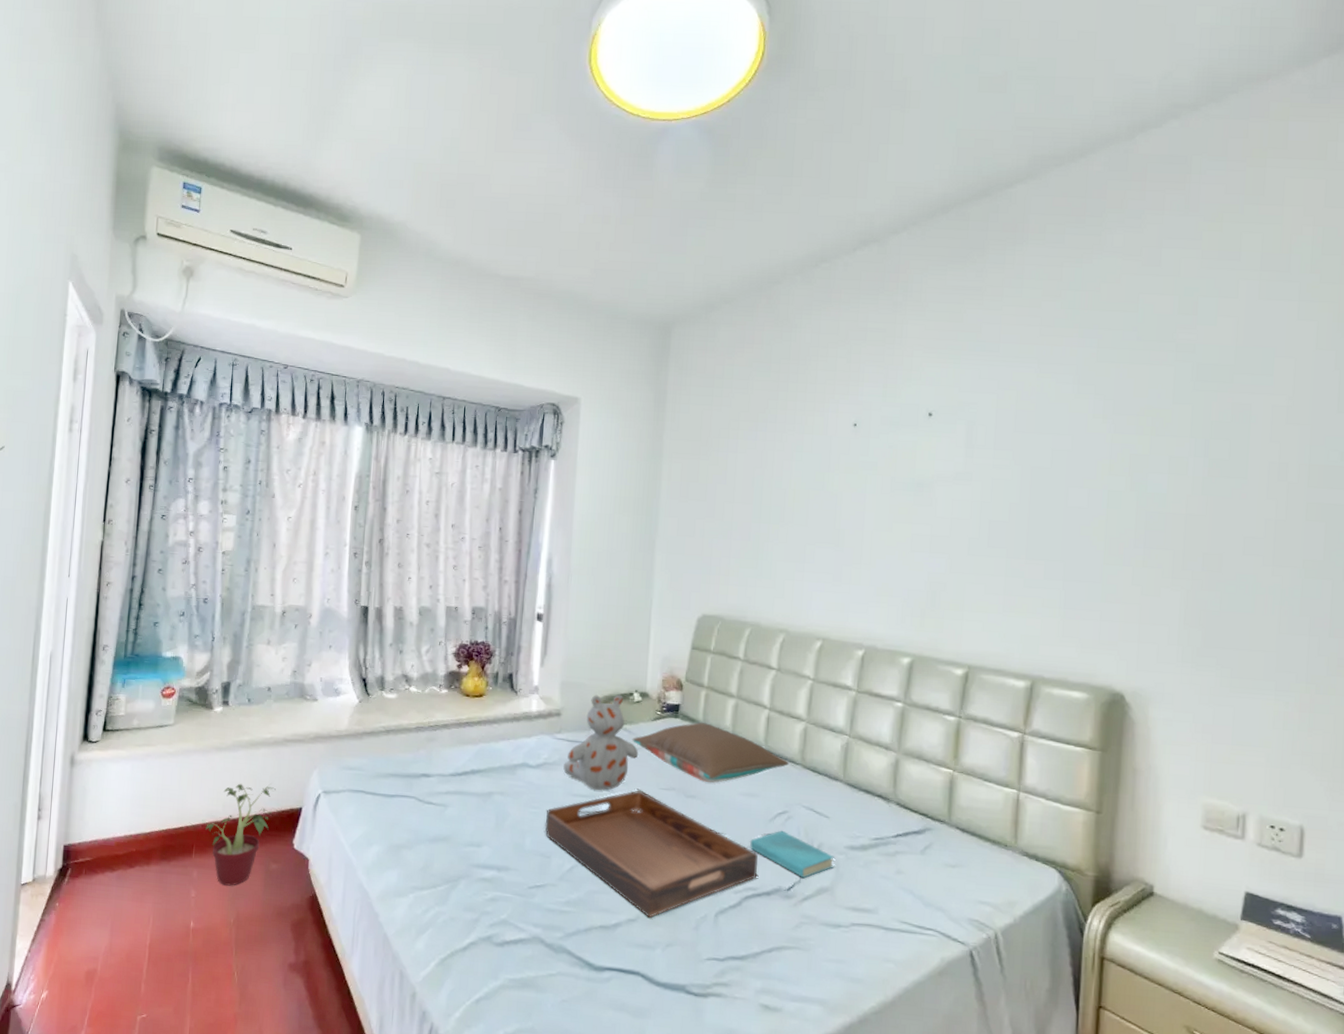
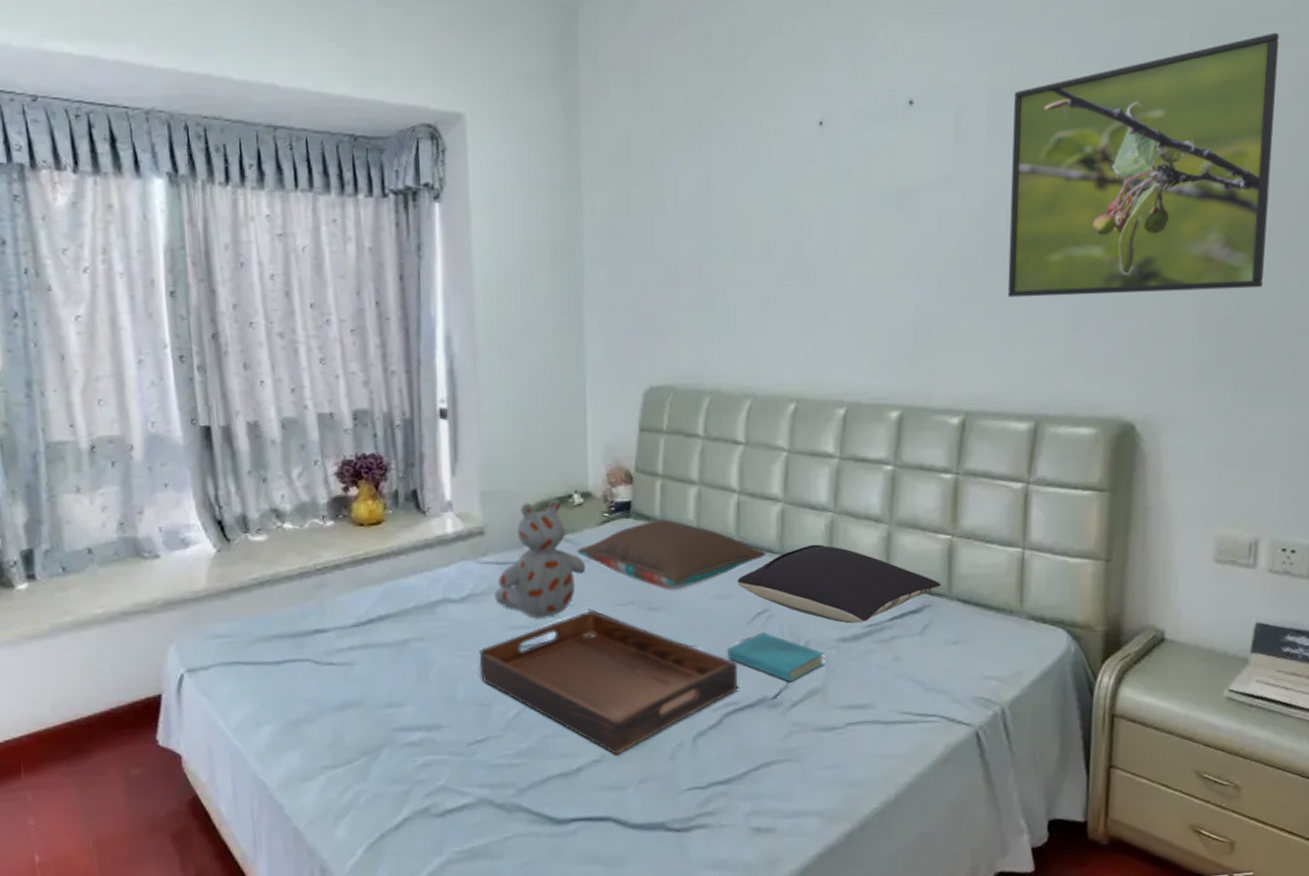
potted plant: present [204,783,276,886] -> none [32,671,122,805]
pillow: none [762,761,943,836] -> present [737,544,942,624]
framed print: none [1009,381,1256,590] -> present [1007,32,1279,298]

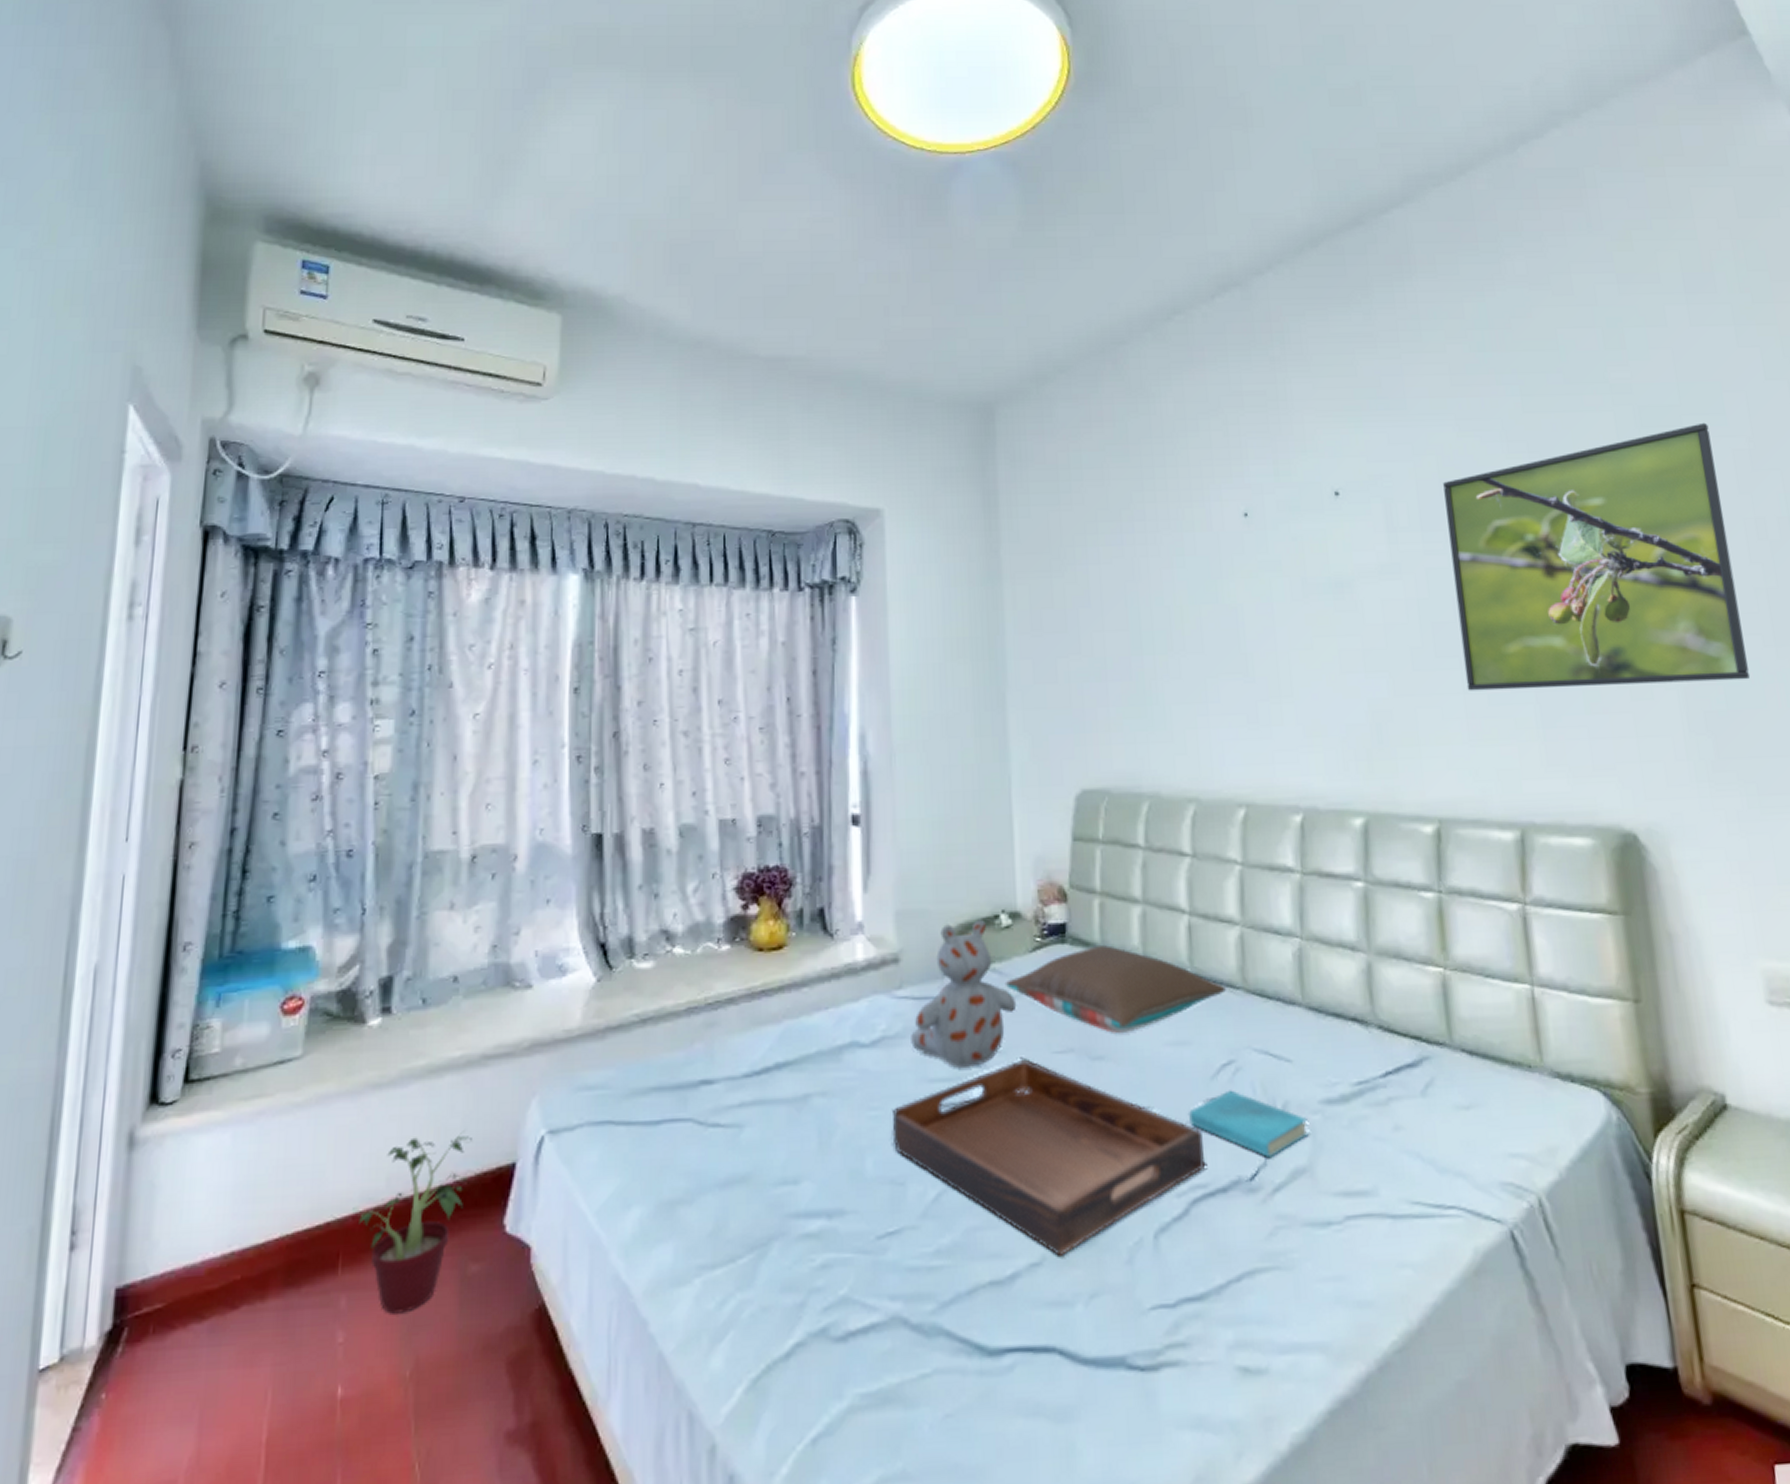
potted plant: none [32,671,122,805] -> present [357,1131,472,1314]
pillow: present [737,544,942,624] -> none [1194,977,1440,1081]

